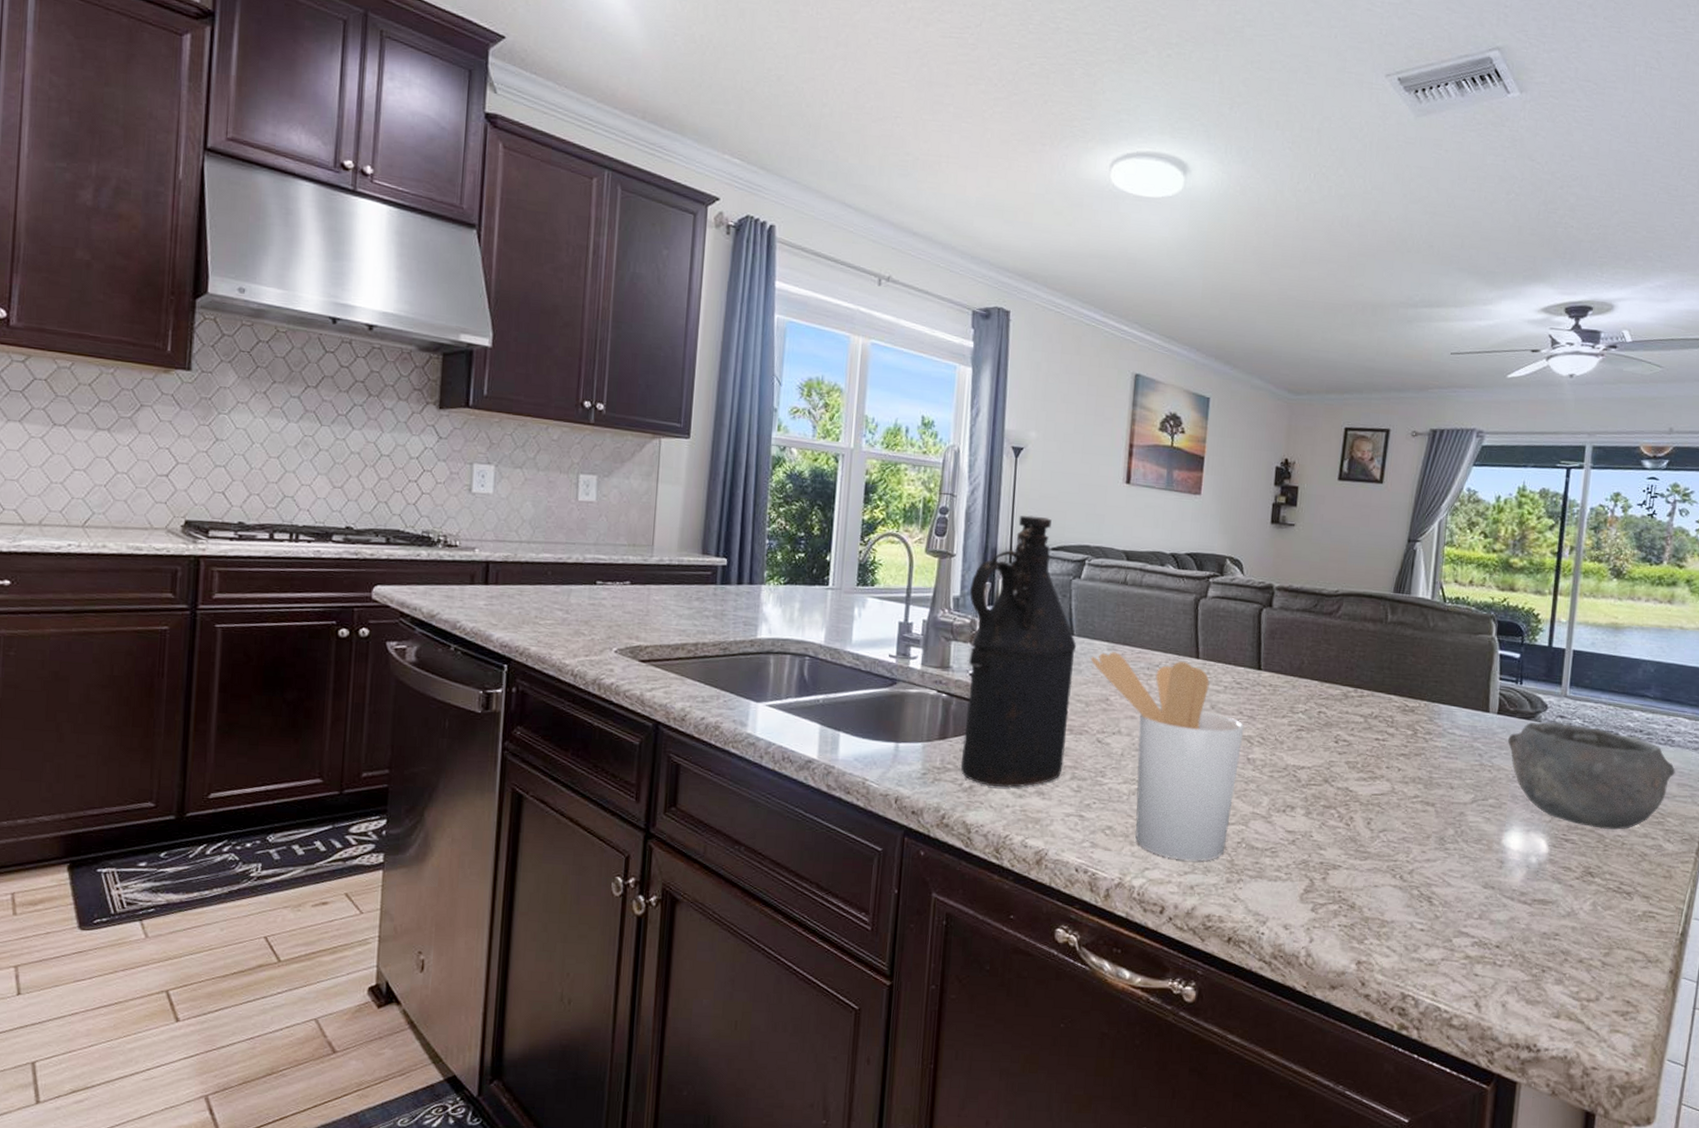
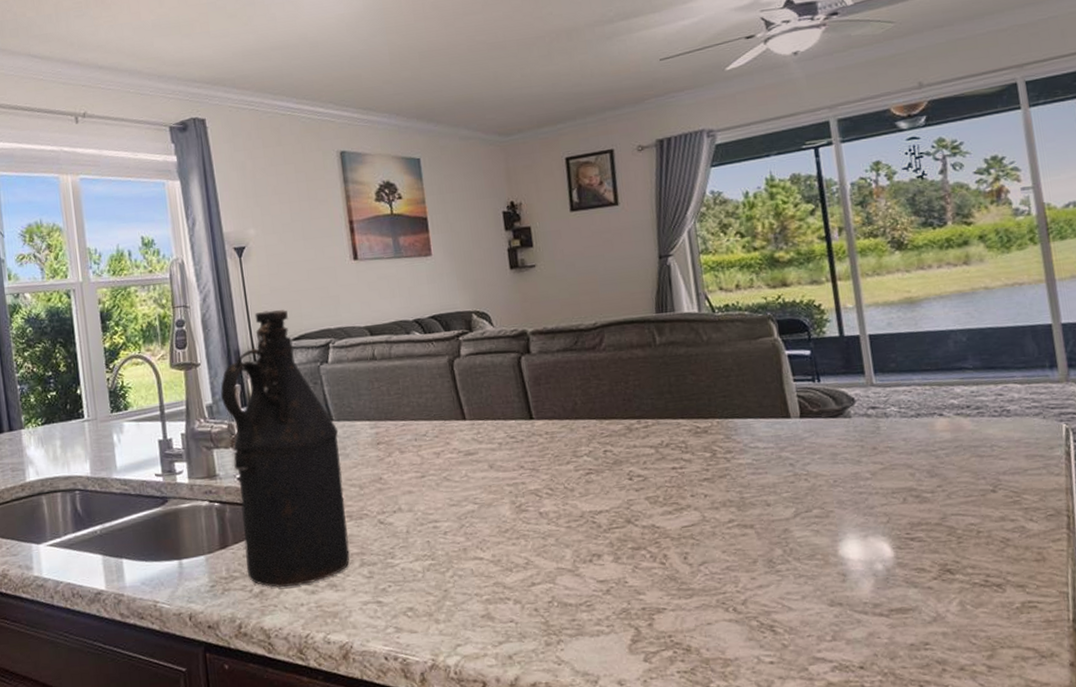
utensil holder: present [1090,652,1244,861] -> none [354,426,537,630]
bowl: present [1507,721,1675,830] -> none [818,413,1020,521]

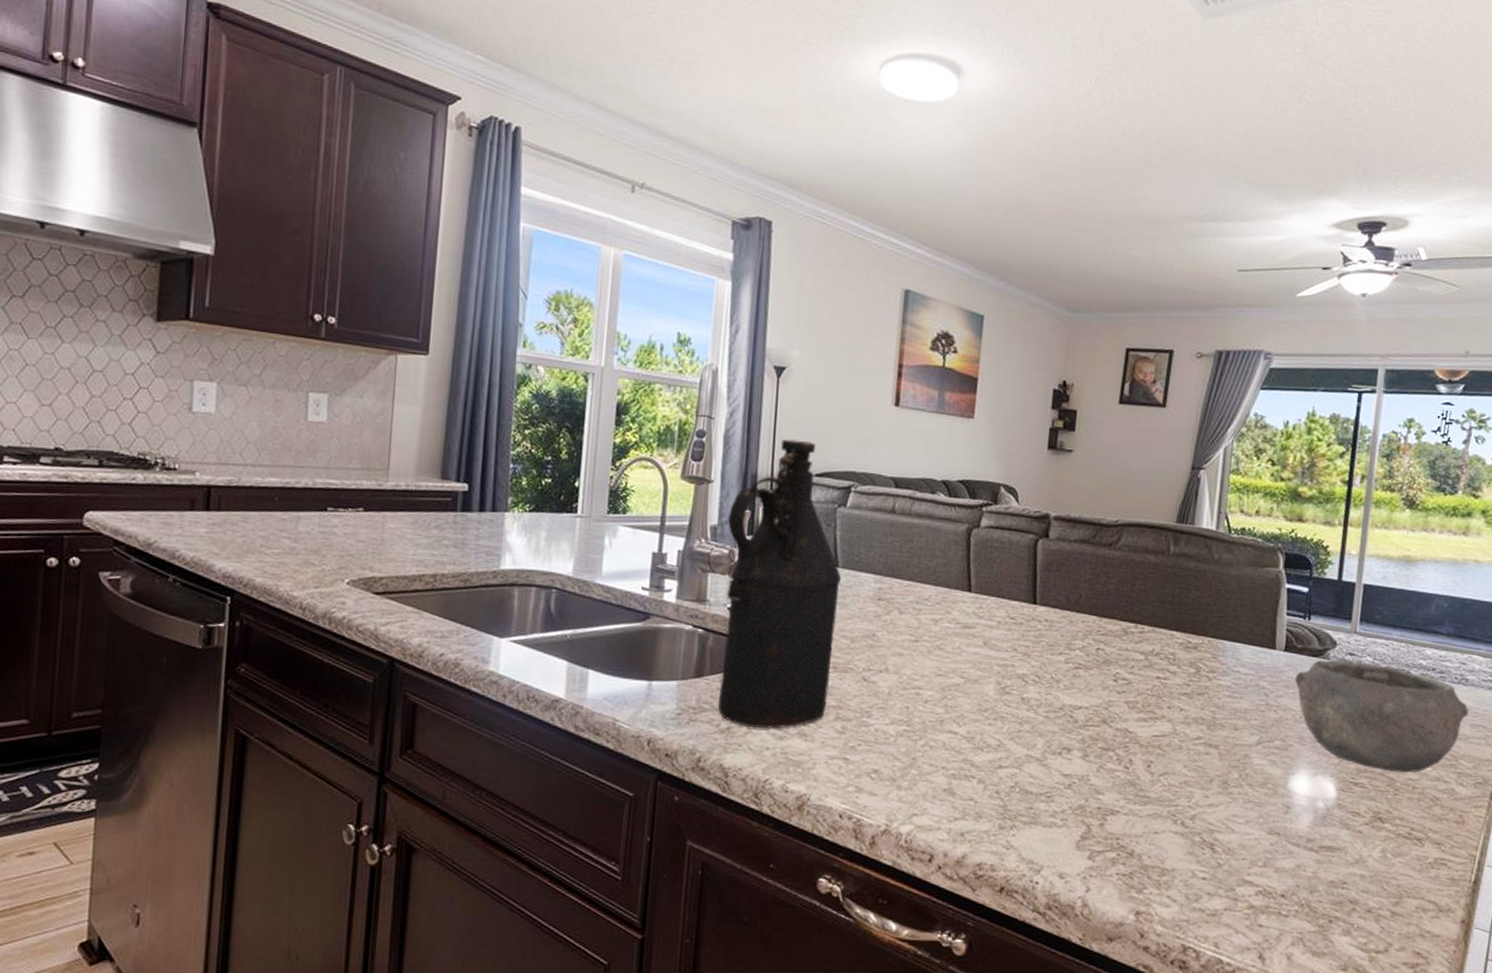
bowl: none [818,413,1020,521] -> present [1294,659,1469,773]

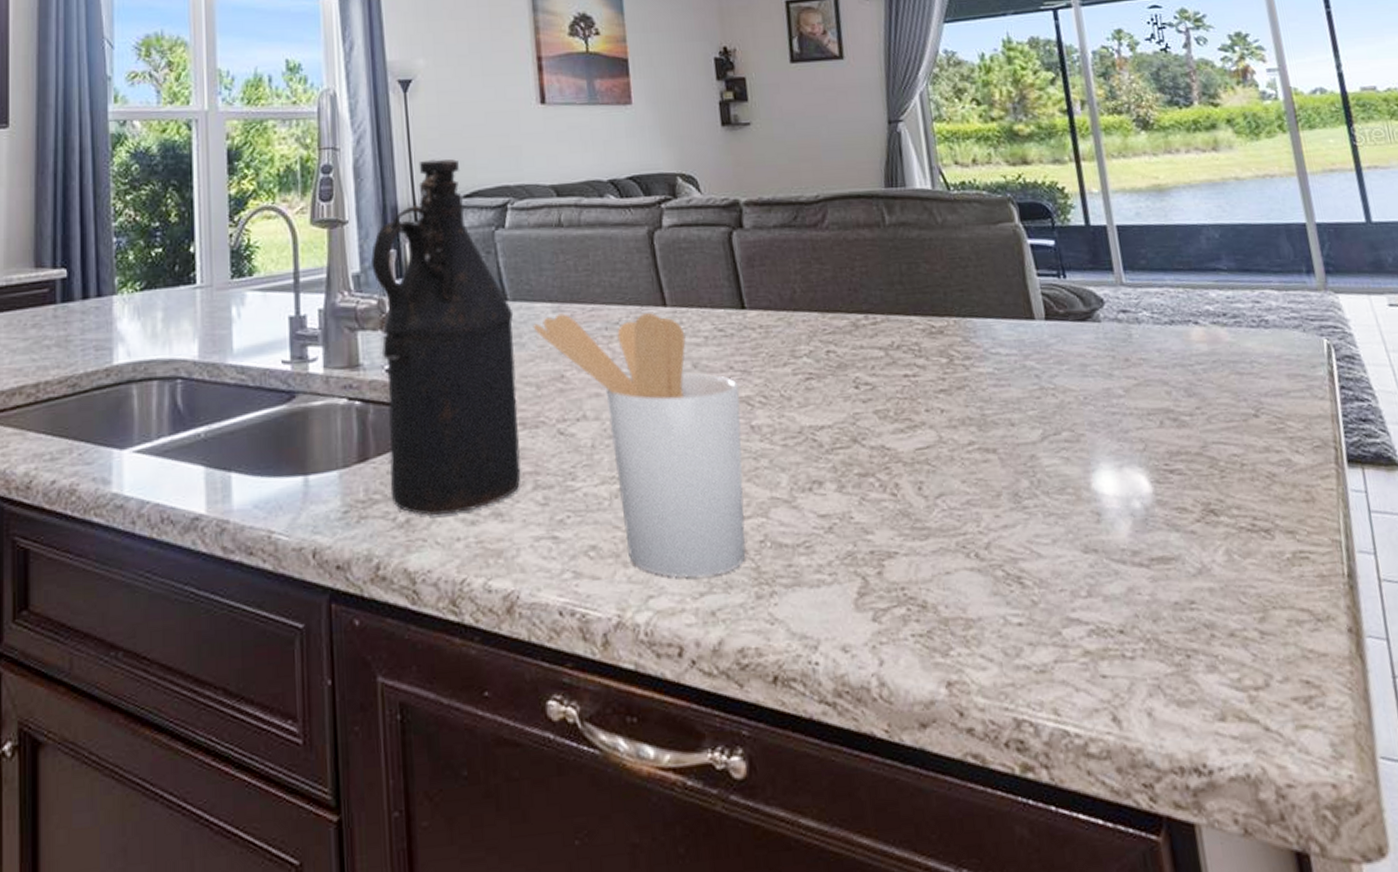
utensil holder: none [856,584,1019,807] -> present [533,313,746,578]
bowl: present [1294,659,1469,773] -> none [1065,319,1281,450]

